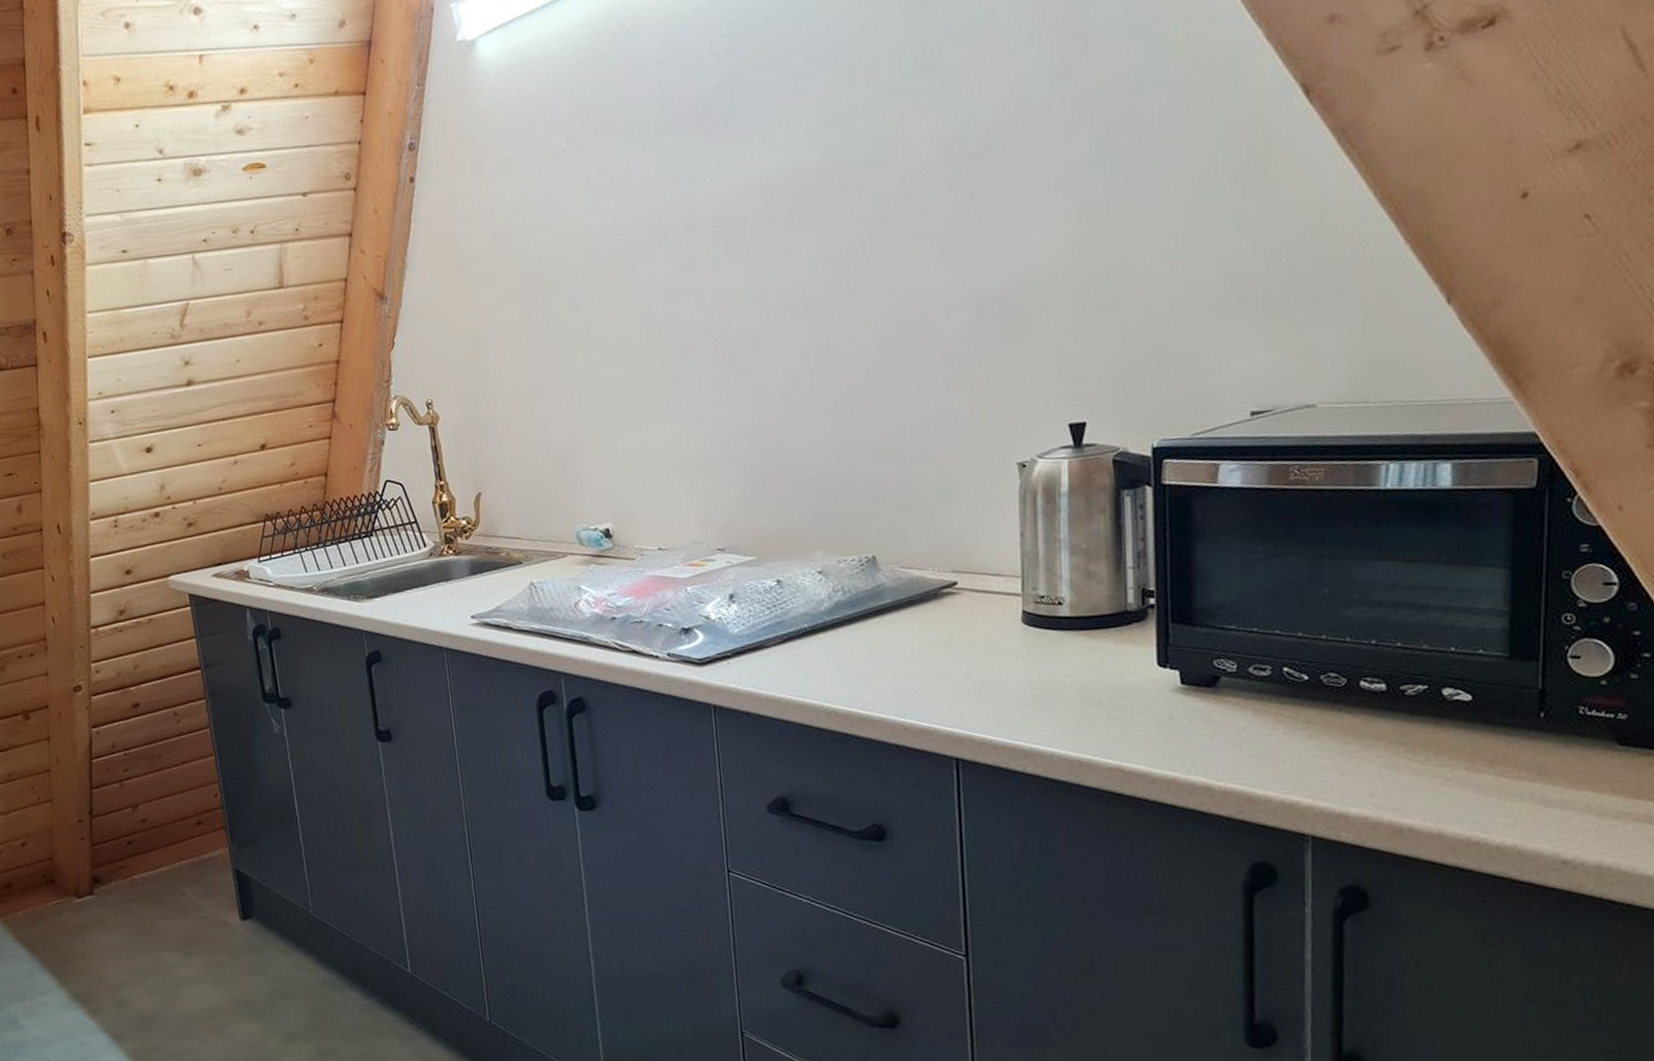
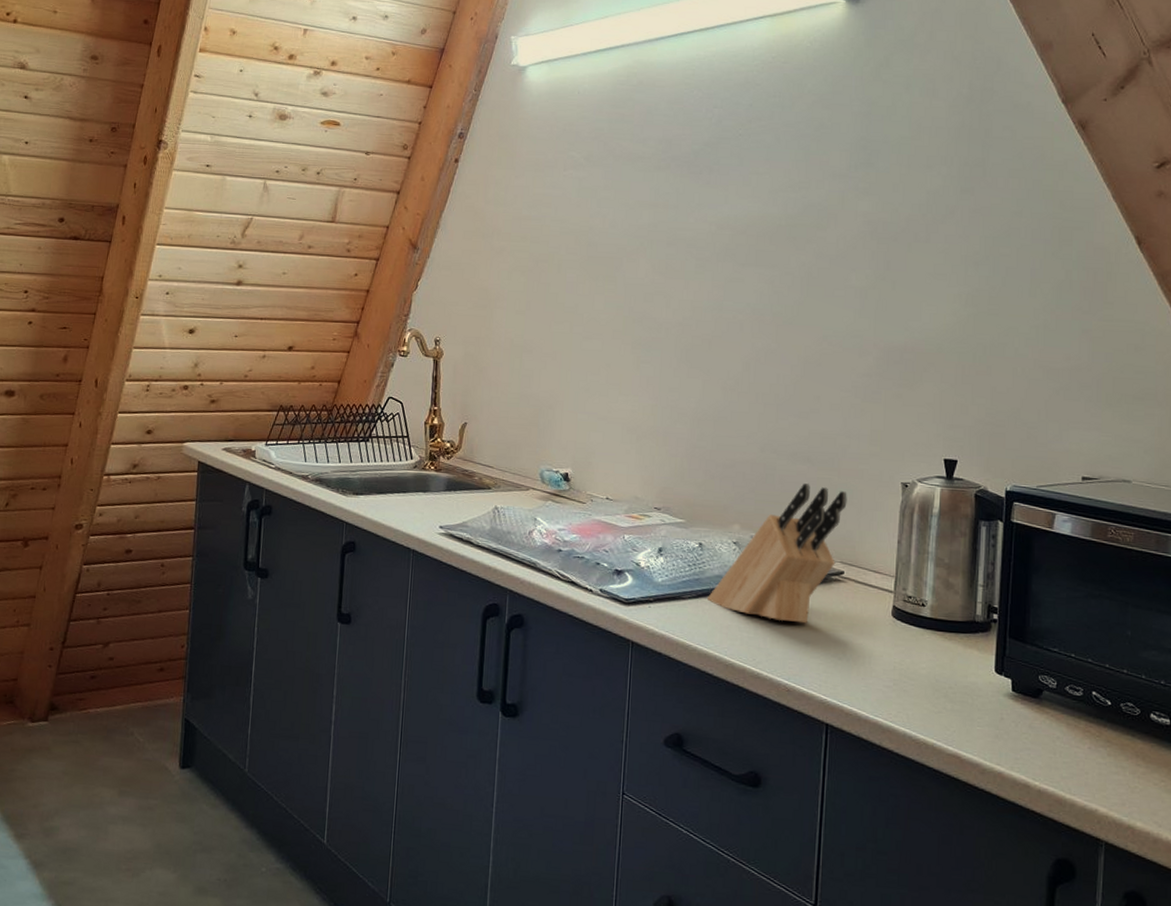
knife block: none [794,486,952,653] -> present [706,483,847,624]

